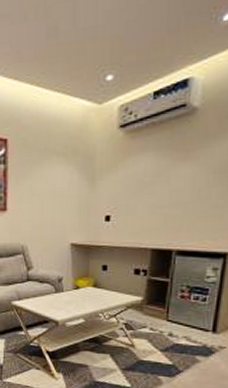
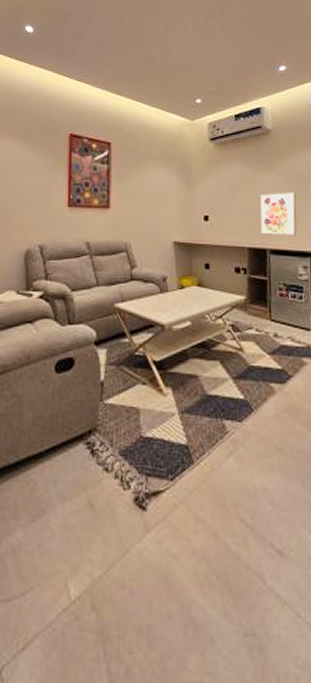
wall art: none [167,184,218,236] -> present [259,191,297,236]

